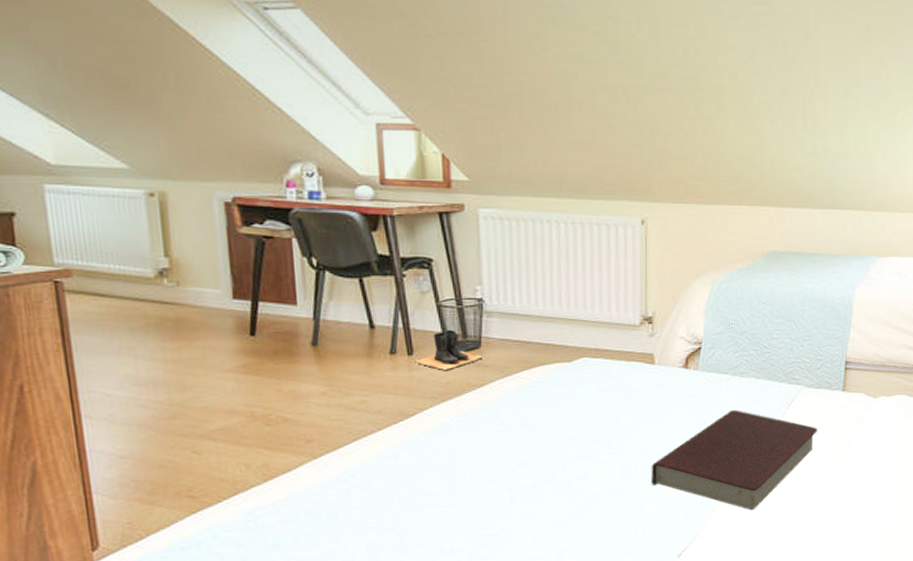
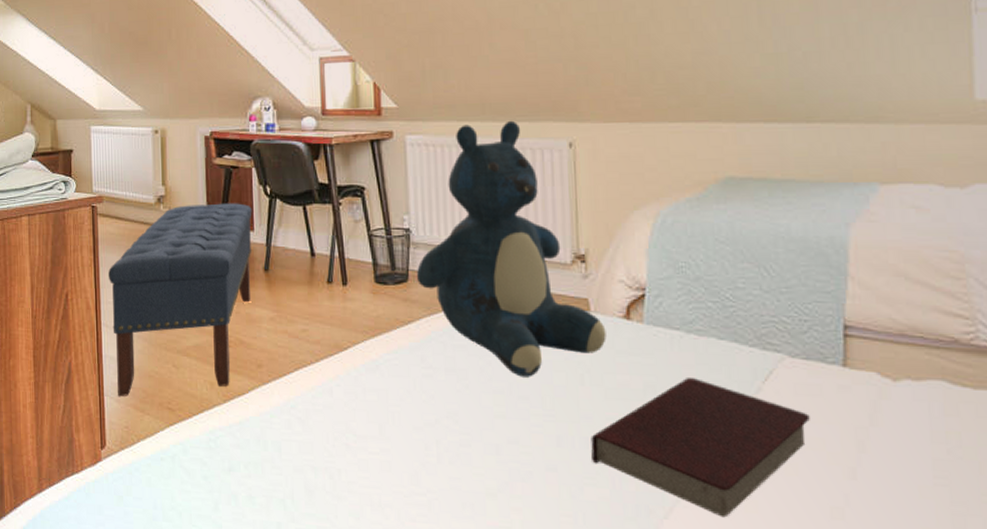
bench: none [88,276,296,493] -> present [109,203,252,397]
boots: present [414,329,484,371] -> none [348,260,411,304]
teddy bear: none [489,198,668,424] -> present [416,120,607,377]

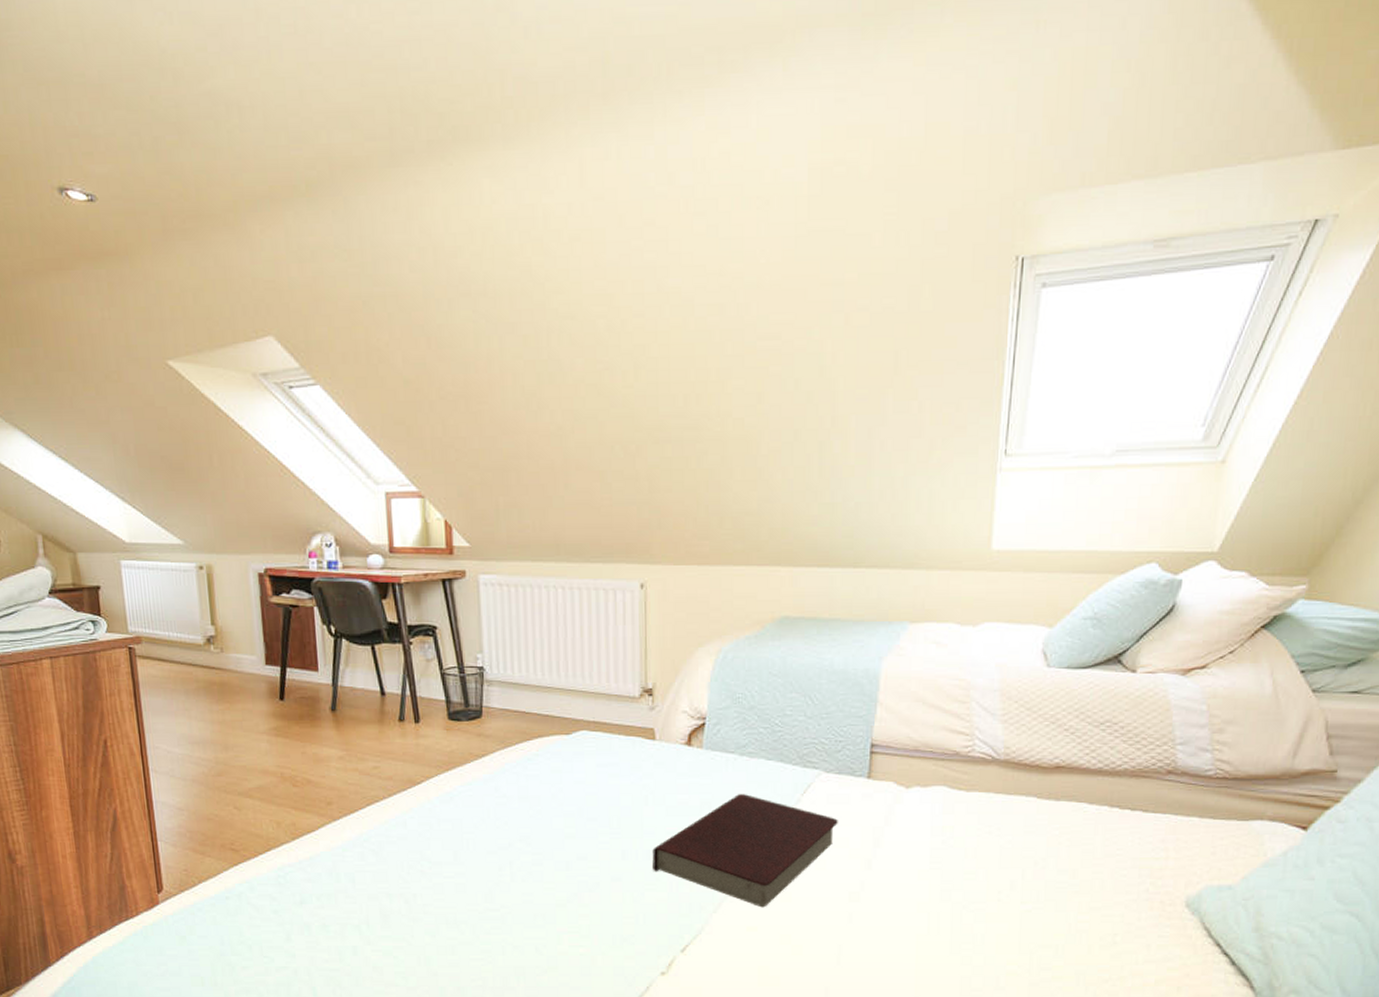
bench: present [109,203,252,397] -> none [154,643,317,842]
teddy bear: present [416,120,607,377] -> none [490,561,669,801]

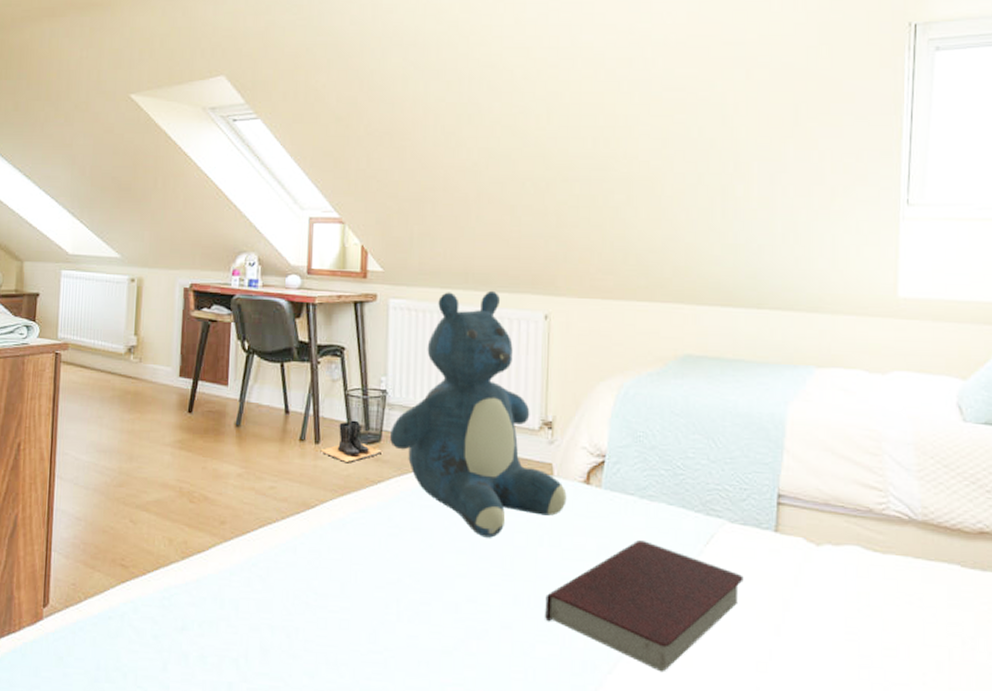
boots: none [421,698,485,740] -> present [320,420,383,463]
teddy bear: none [490,561,669,801] -> present [389,290,567,538]

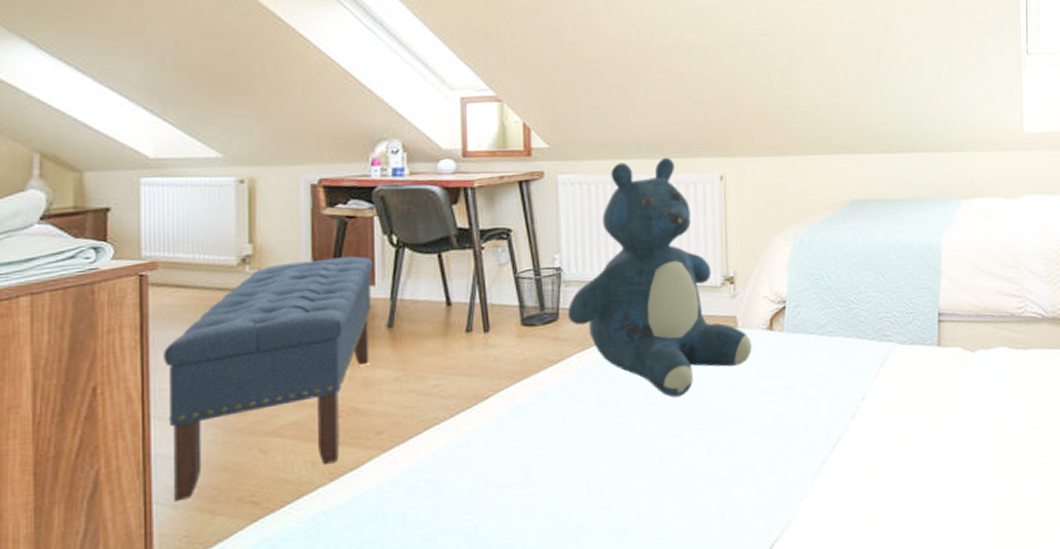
bench: none [67,356,228,553] -> present [164,256,373,502]
boots: present [320,420,383,463] -> none [490,302,561,348]
book: present [545,540,743,672] -> none [737,373,914,490]

